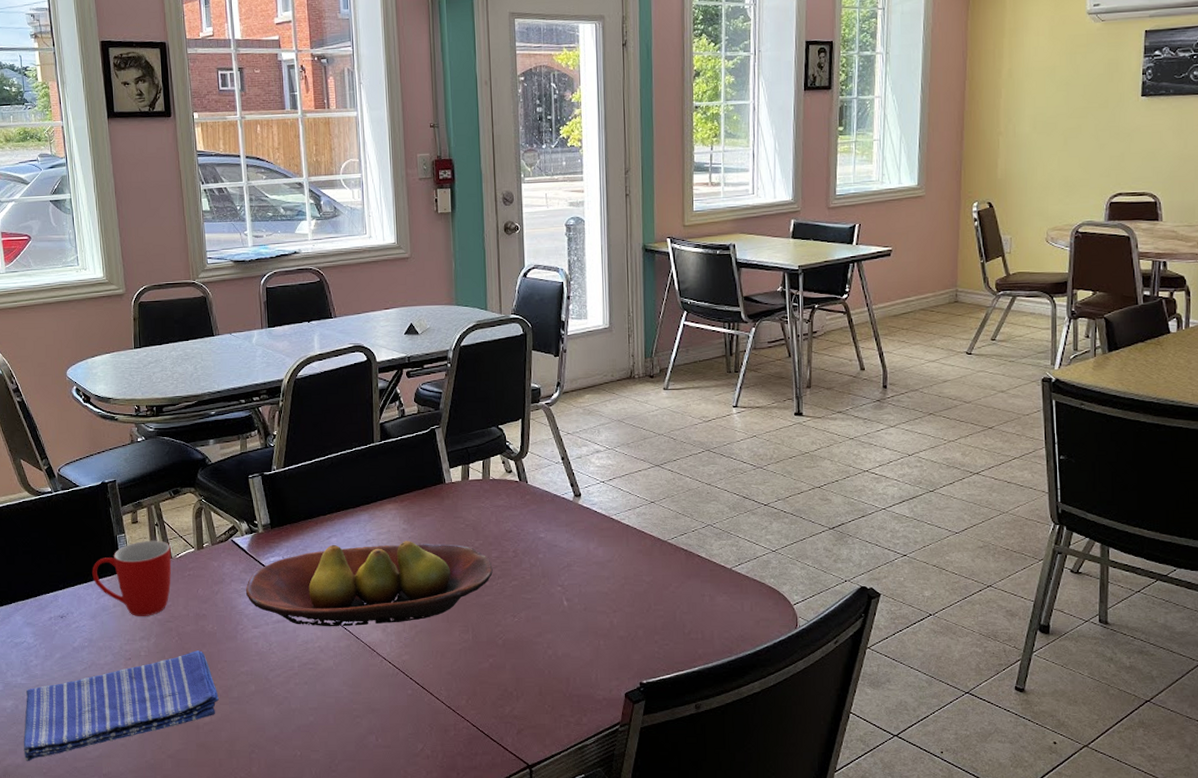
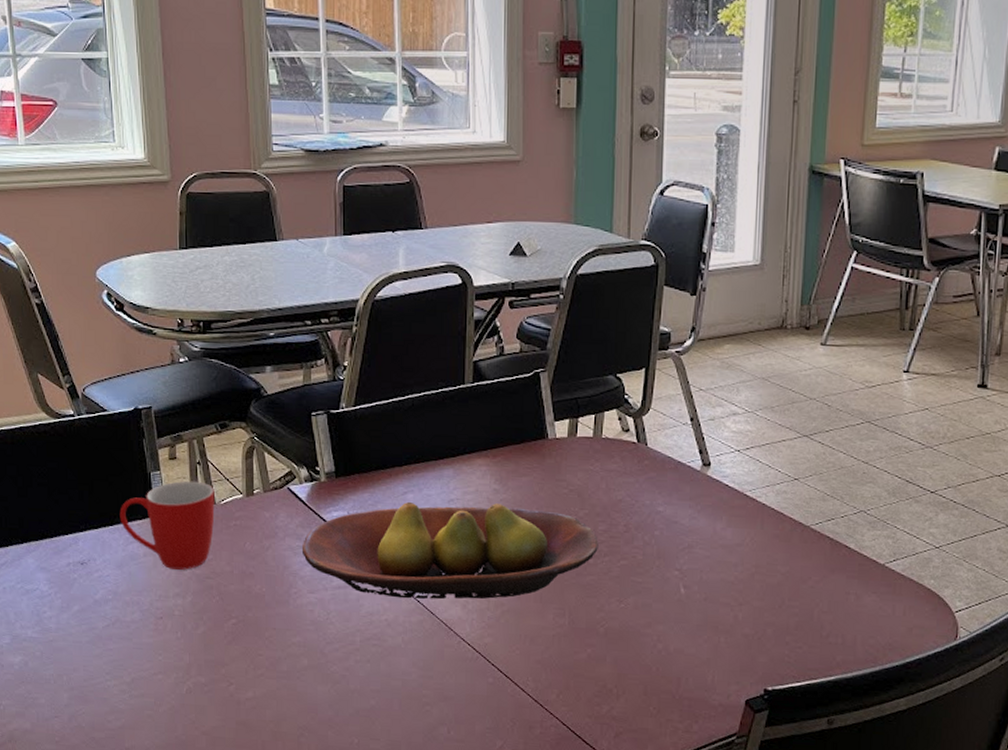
dish towel: present [23,650,219,762] -> none [32,614,265,728]

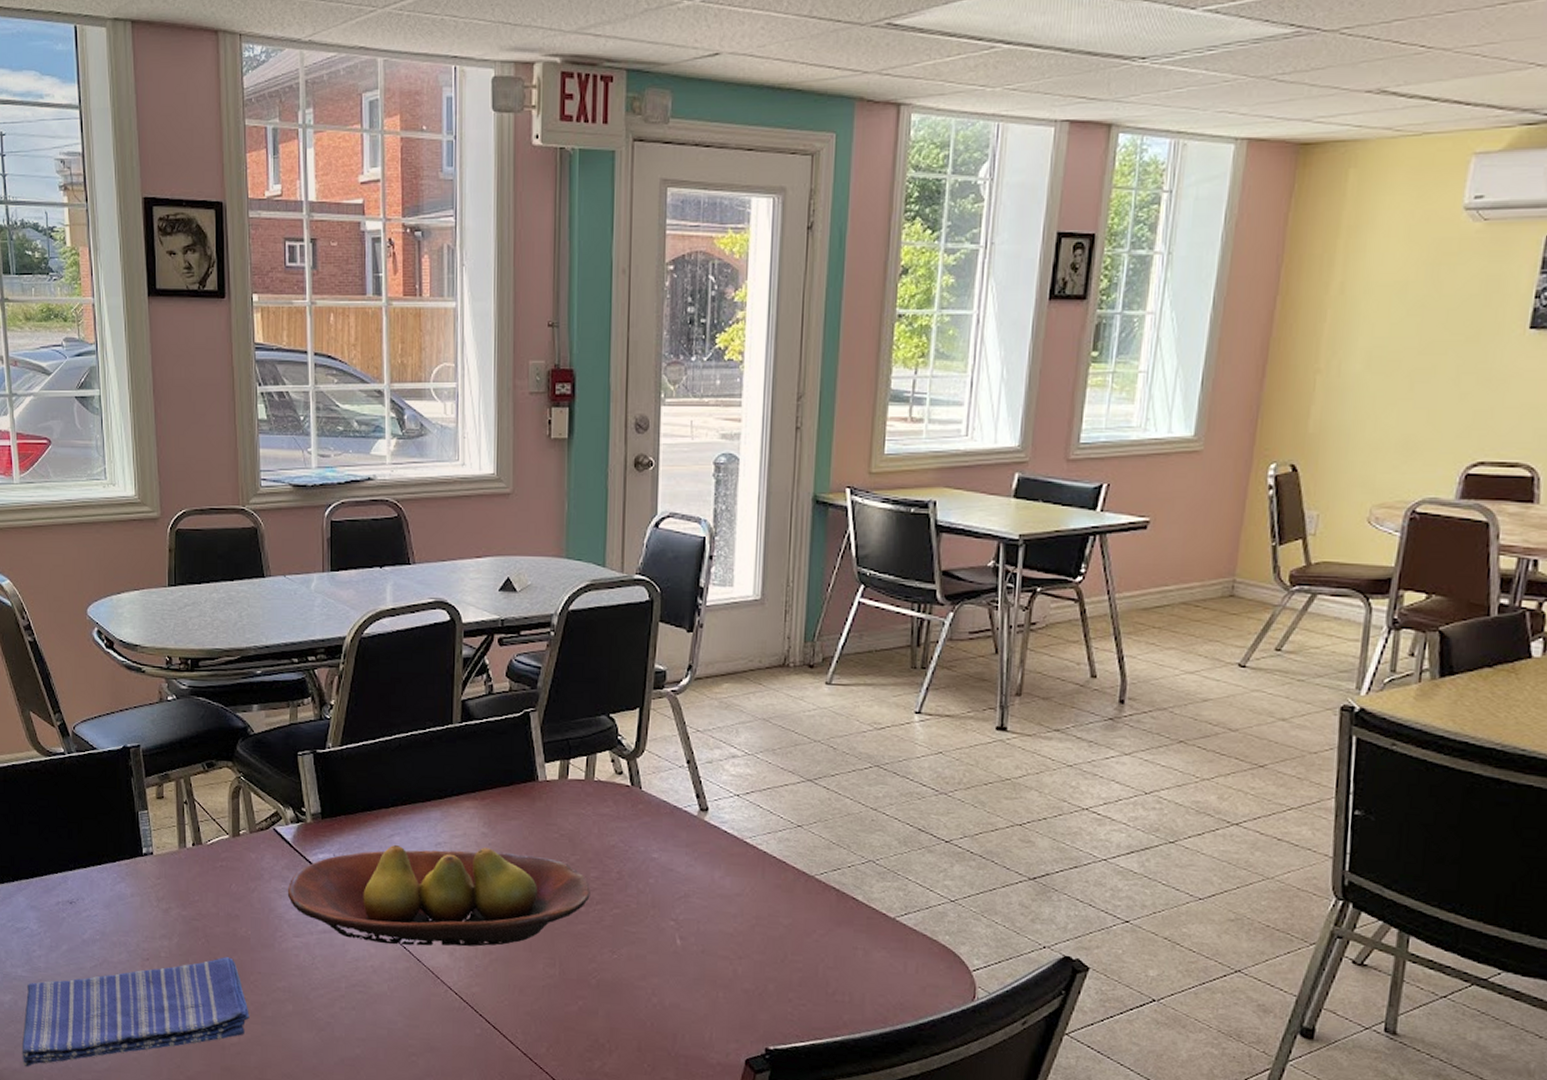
dish towel: none [32,614,265,728] -> present [21,957,249,1067]
mug: present [119,481,215,570] -> none [108,820,201,911]

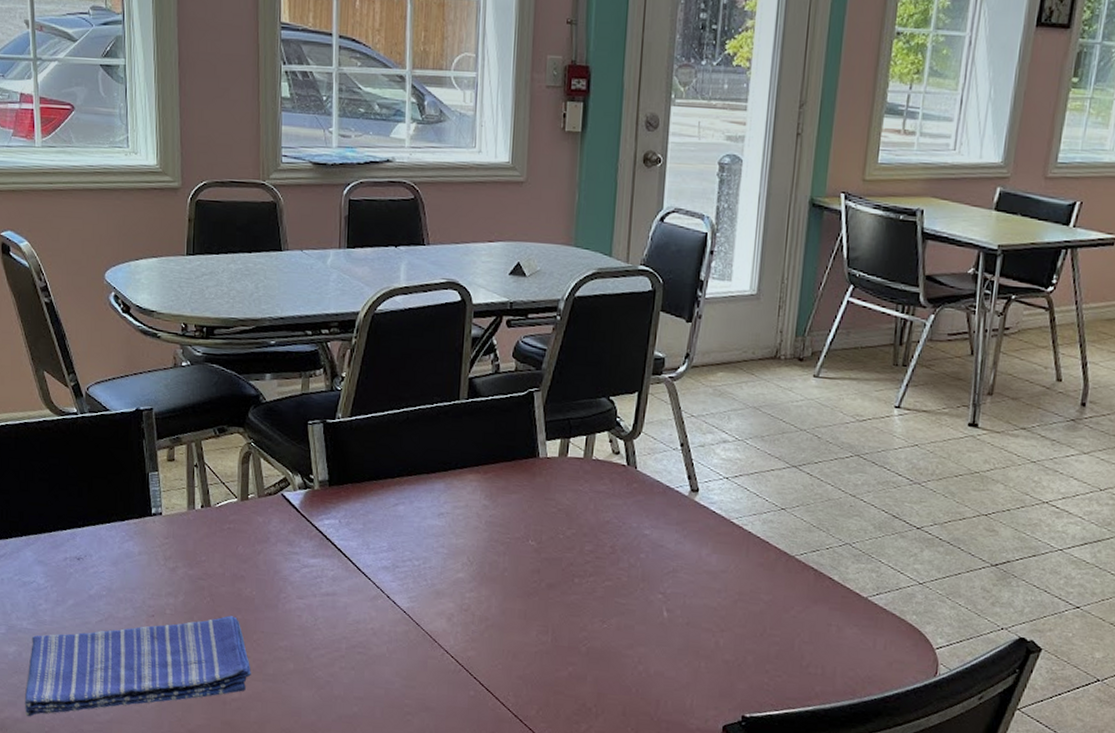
fruit bowl: present [287,844,590,947] -> none [292,513,584,613]

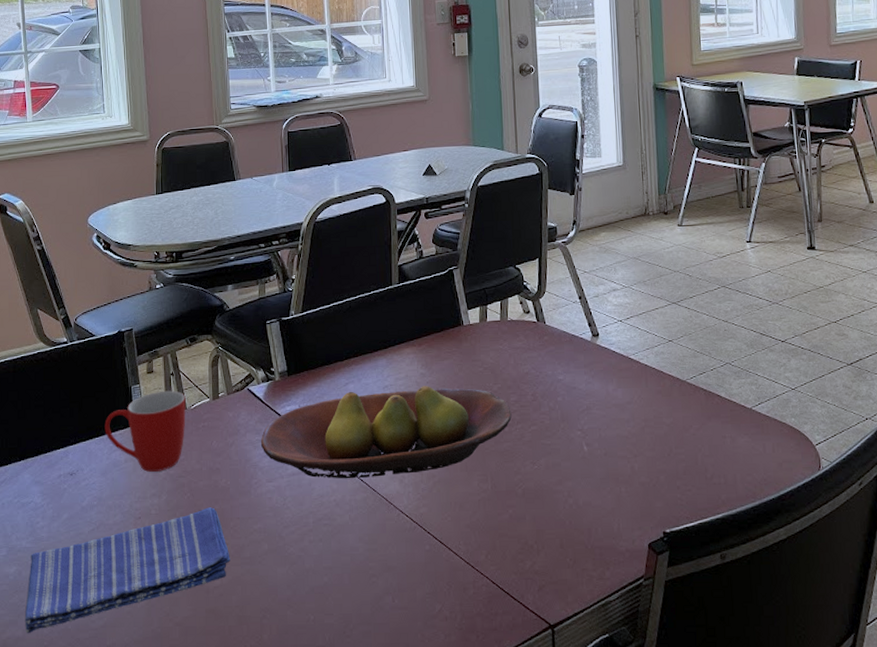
mug: none [117,482,210,570] -> present [104,390,186,472]
fruit bowl: none [292,513,584,613] -> present [260,386,512,479]

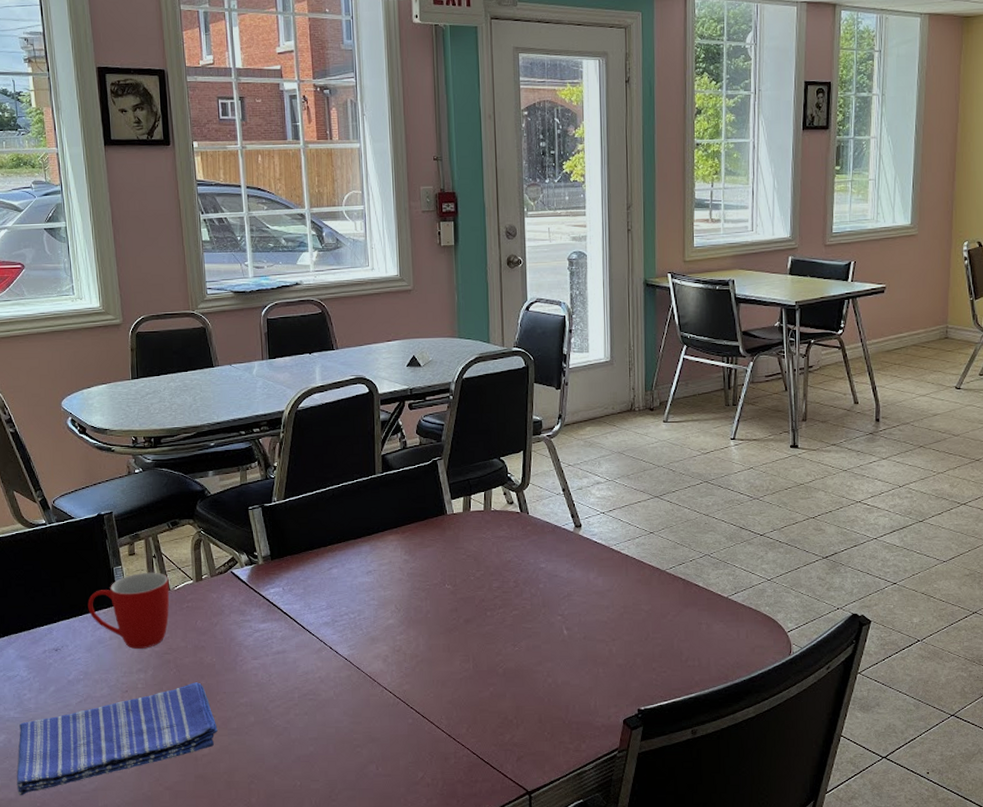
fruit bowl: present [260,386,512,479] -> none [245,571,494,658]

